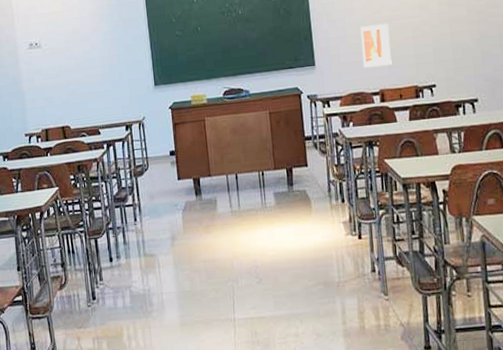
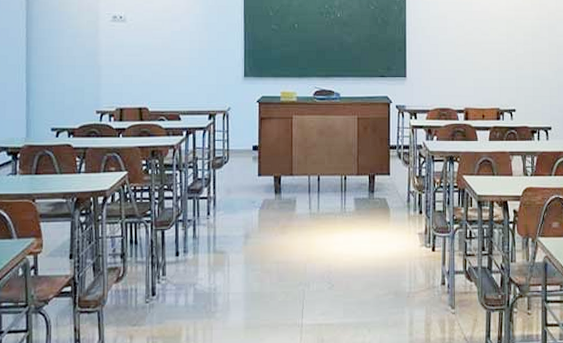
wall art: present [360,23,392,68] -> none [451,45,478,86]

